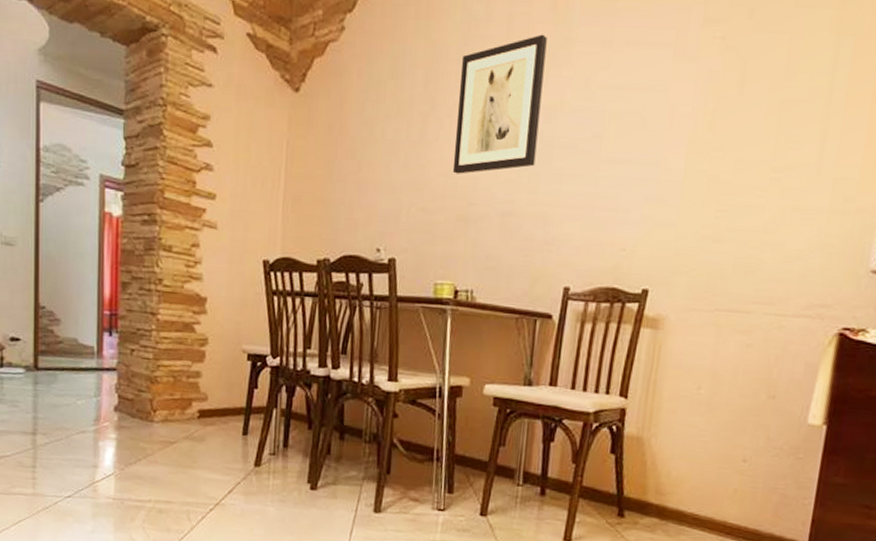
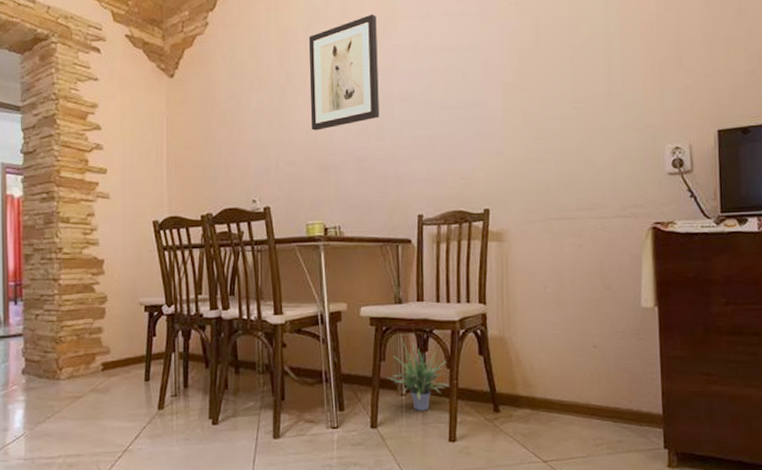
potted plant: none [504,425,574,505] -> present [387,339,449,411]

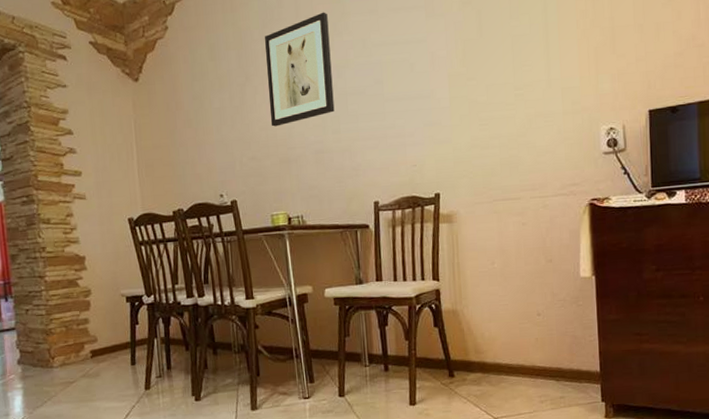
potted plant: present [387,339,449,411] -> none [351,316,408,380]

